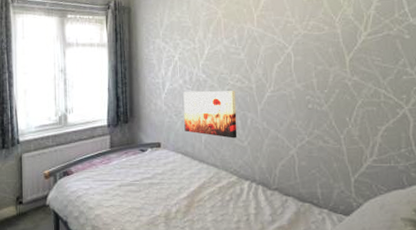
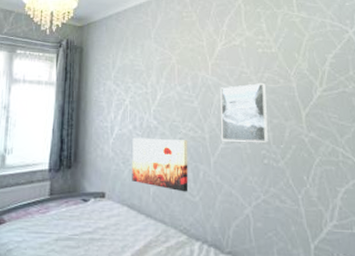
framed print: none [266,32,313,90] -> present [220,83,268,142]

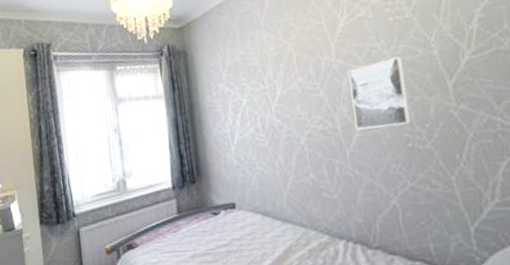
wall art: present [132,137,189,192] -> none [256,135,325,192]

